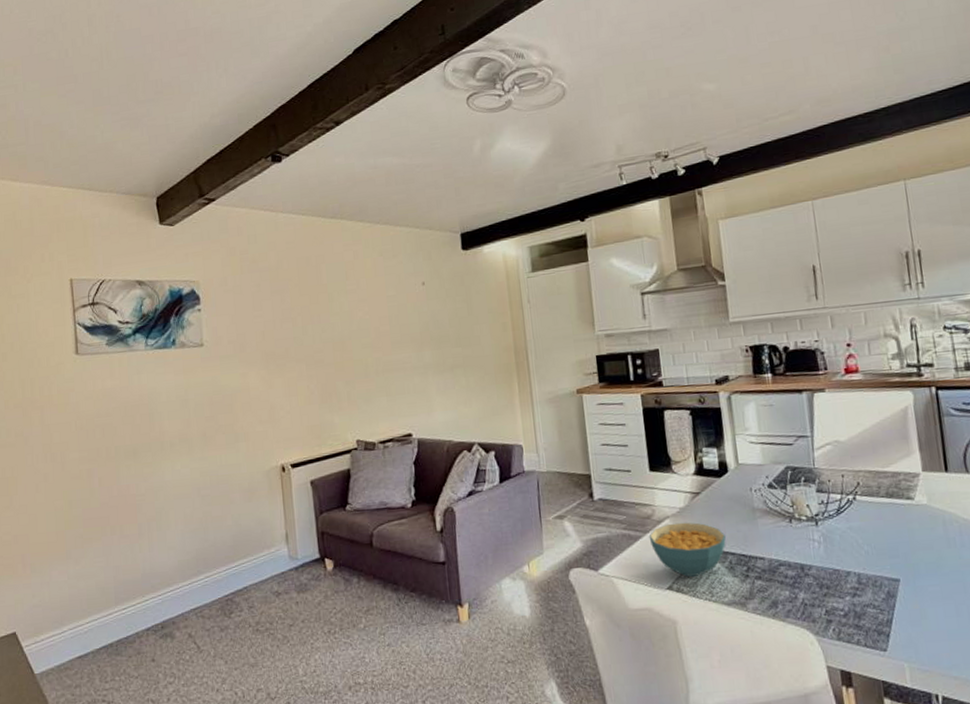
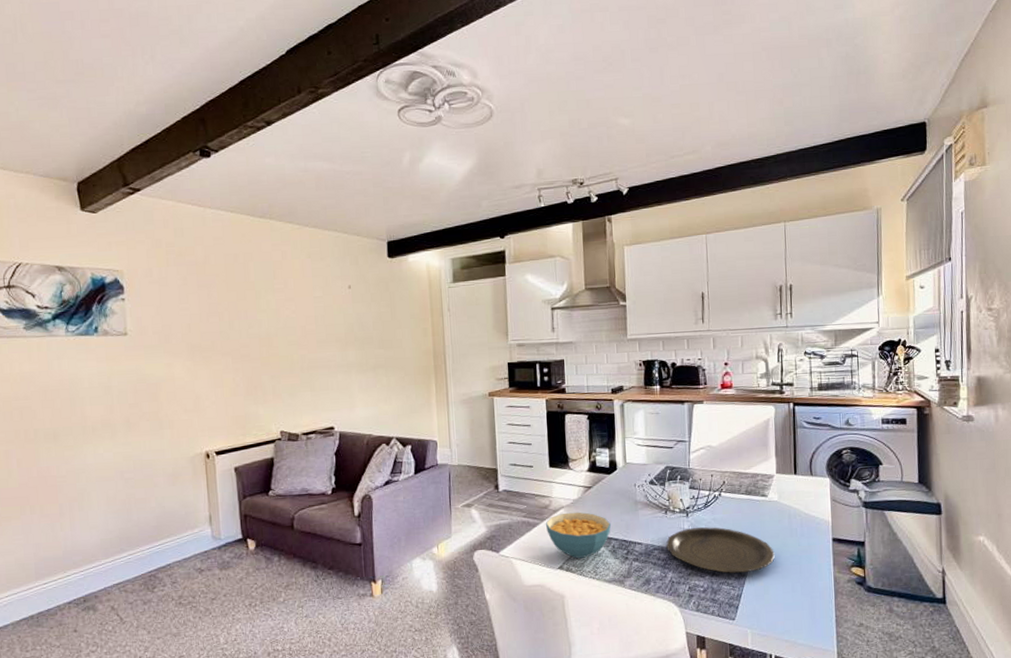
plate: none [794,537,930,594] -> present [666,527,775,574]

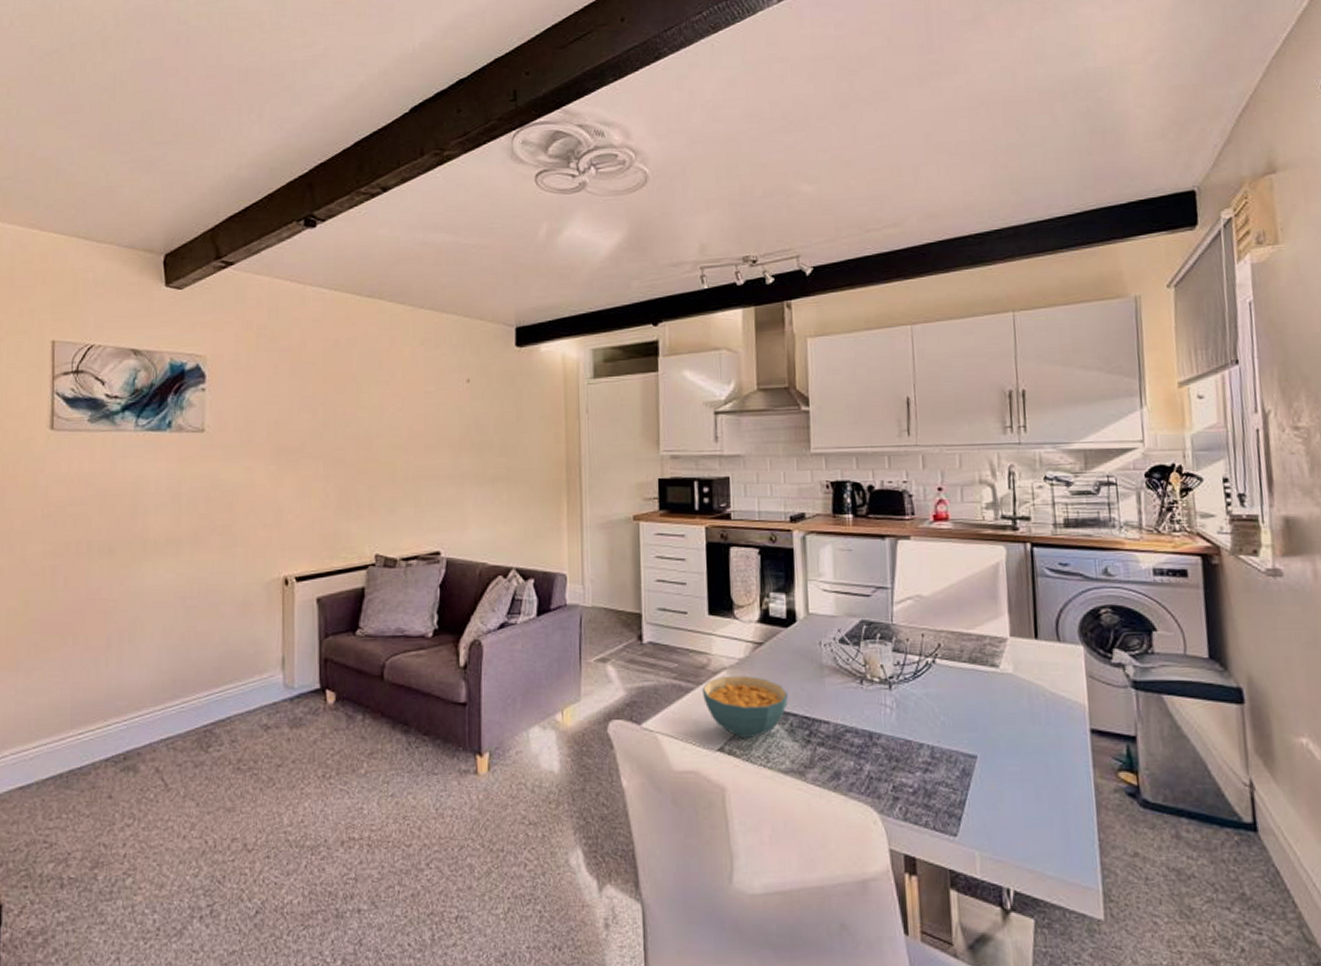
plate: present [666,527,775,574] -> none [862,705,1011,771]

